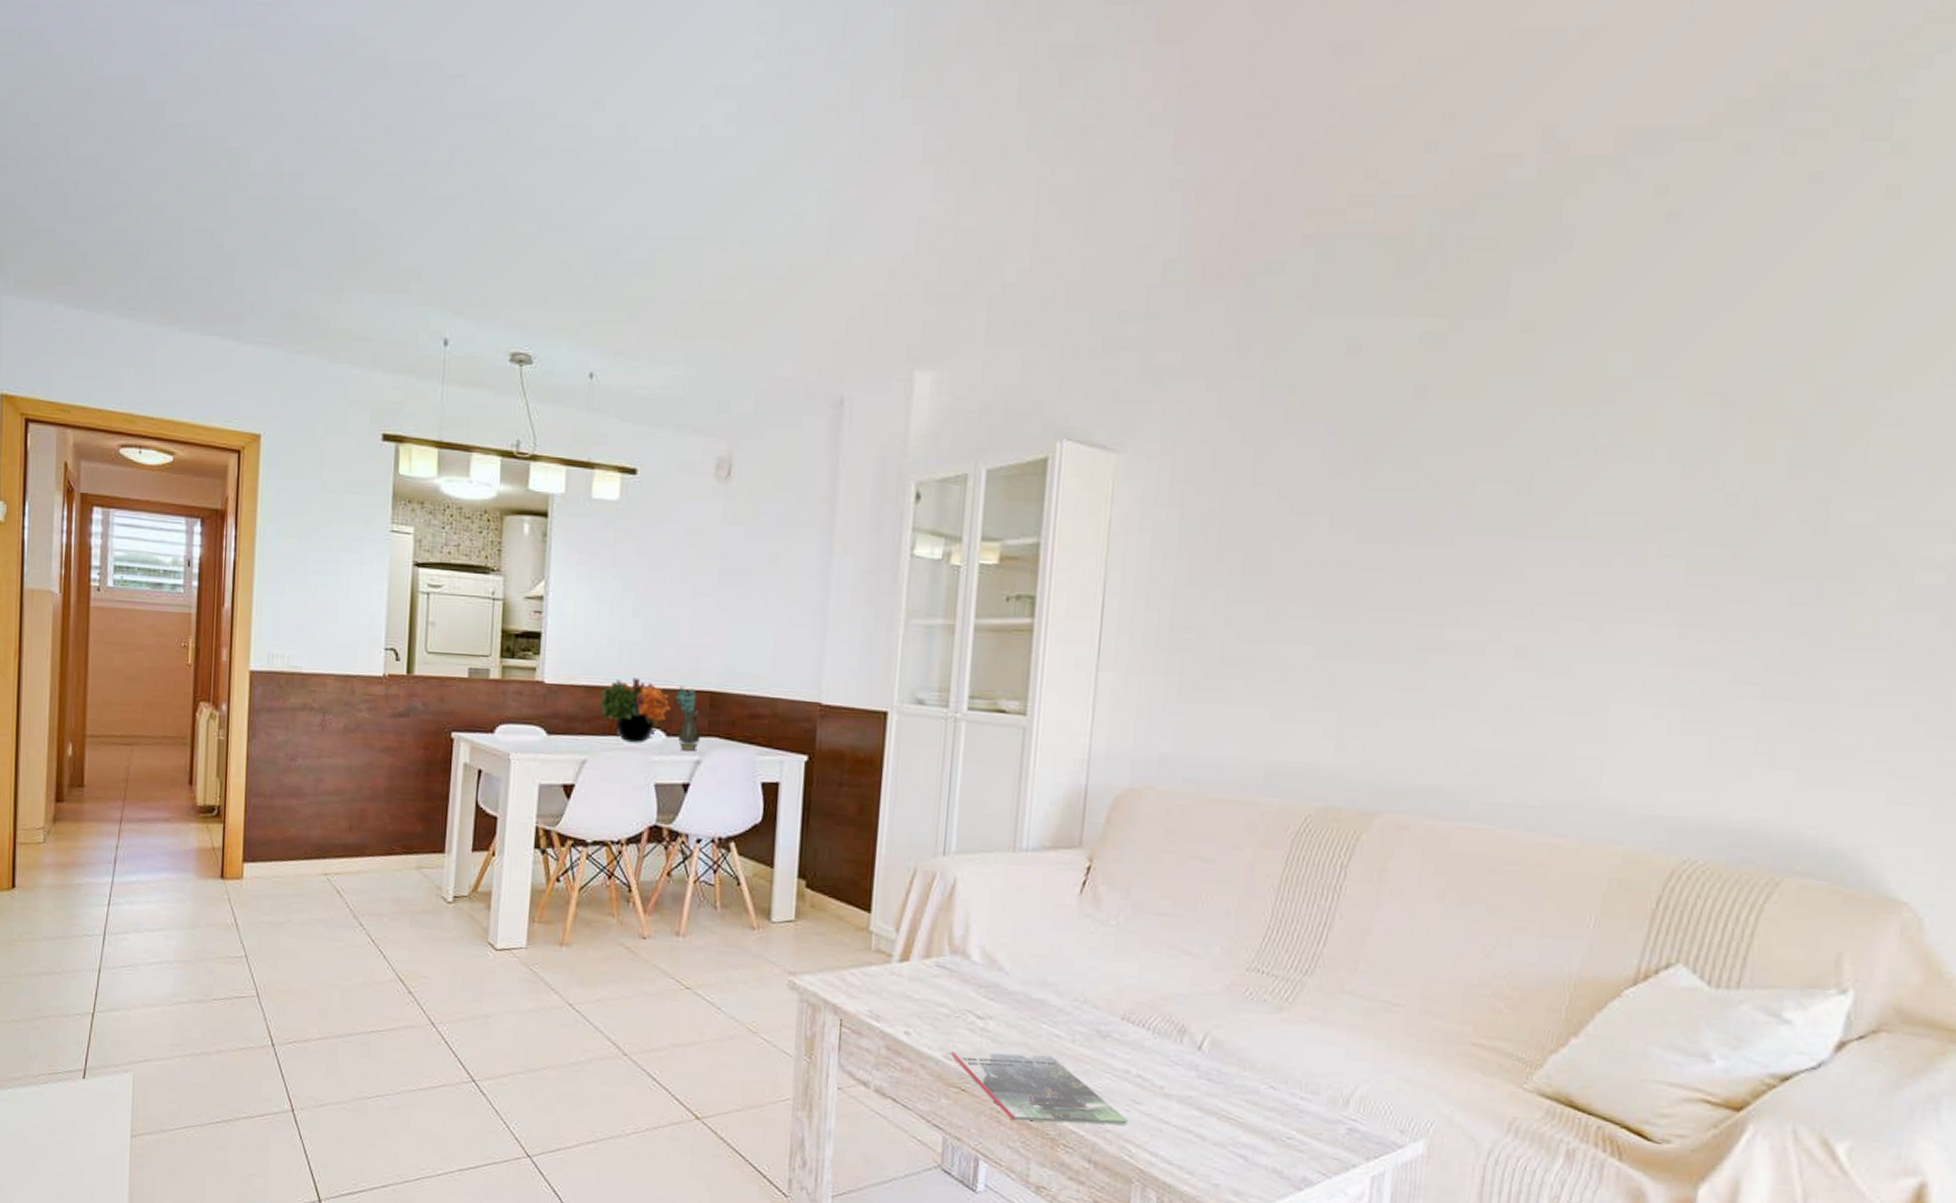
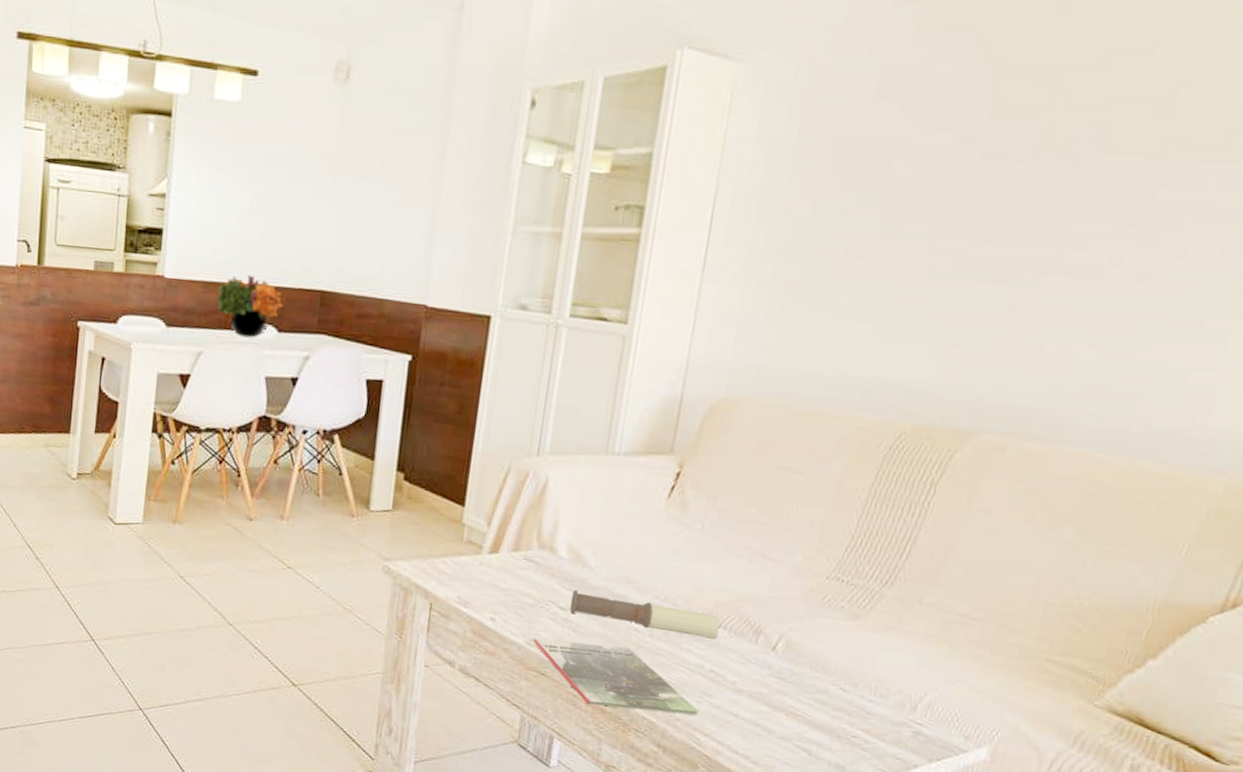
vase: present [676,685,700,751] -> none [288,283,310,347]
candle: none [987,995,1145,1041] -> present [570,589,721,639]

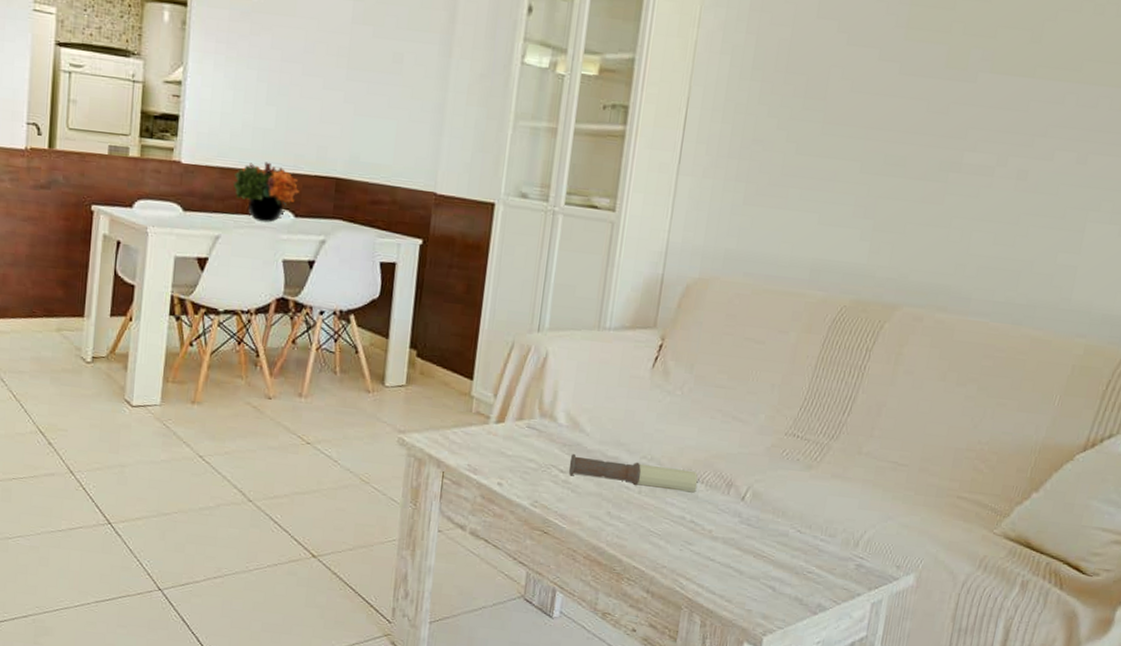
magazine: present [534,638,699,715] -> none [537,499,681,562]

